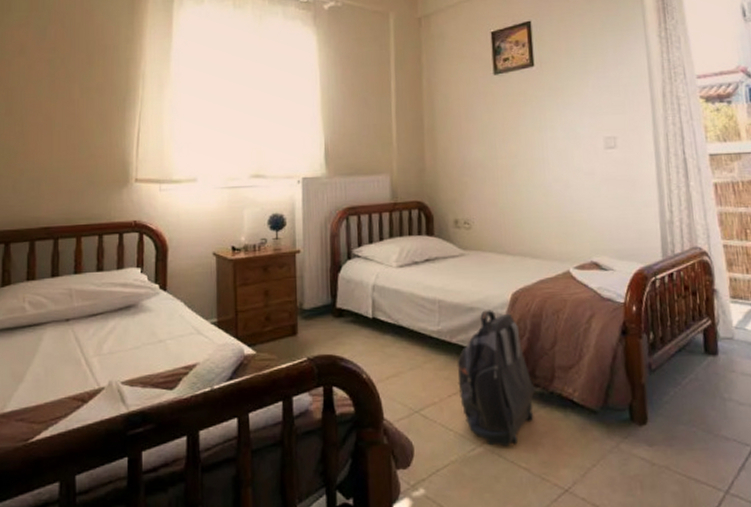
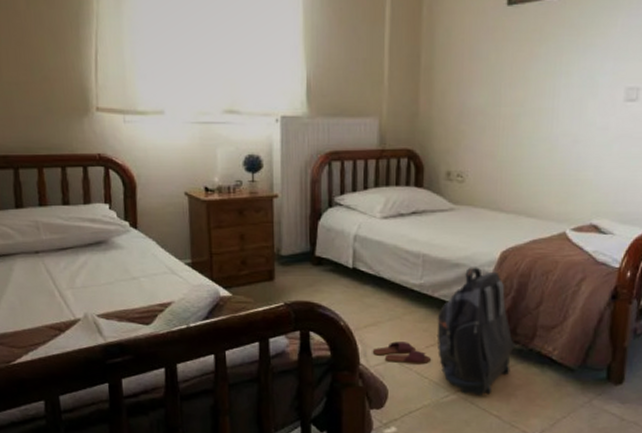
slippers: none [395,392,454,416] -> present [372,341,430,364]

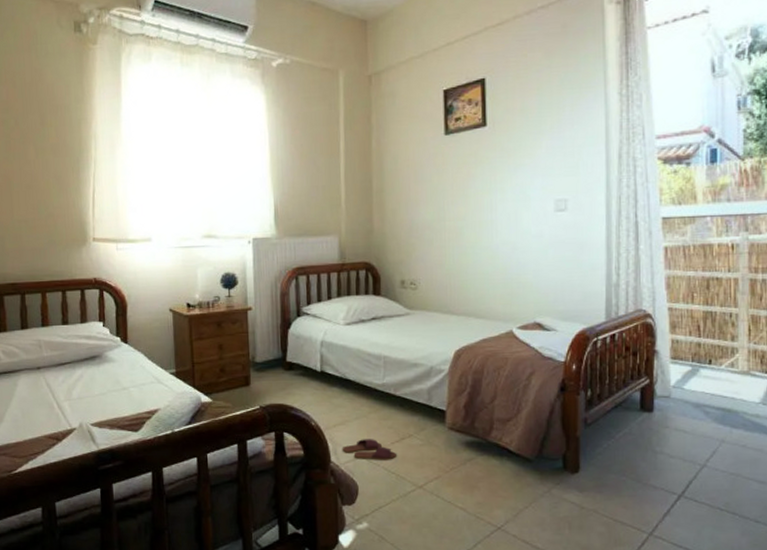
backpack: present [436,267,516,396] -> none [400,366,475,489]

